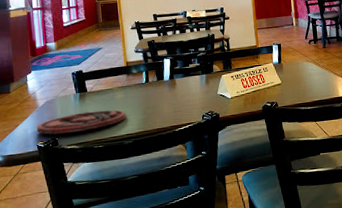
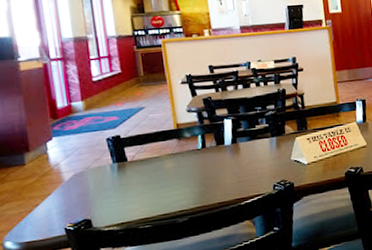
plate: present [36,110,126,135] -> none [62,182,179,215]

